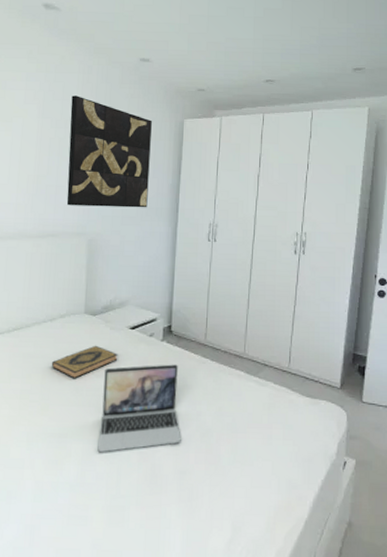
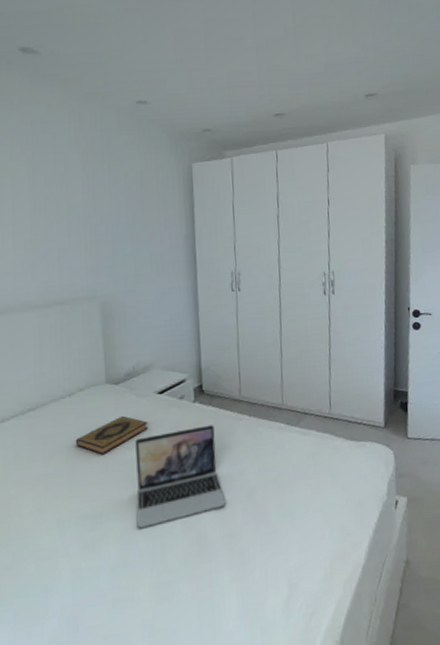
wall art: present [66,95,152,208] -> none [64,147,162,269]

